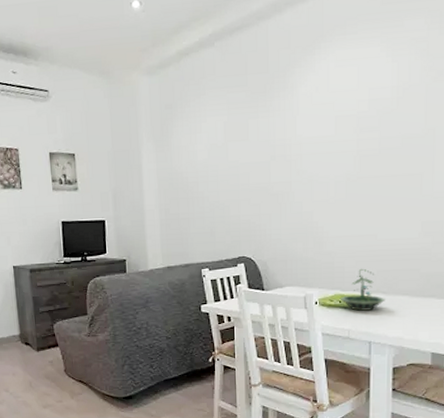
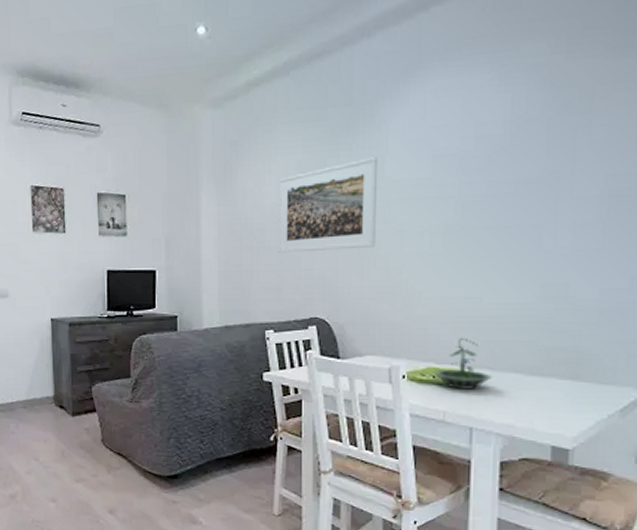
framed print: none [208,118,291,202] -> present [277,157,378,253]

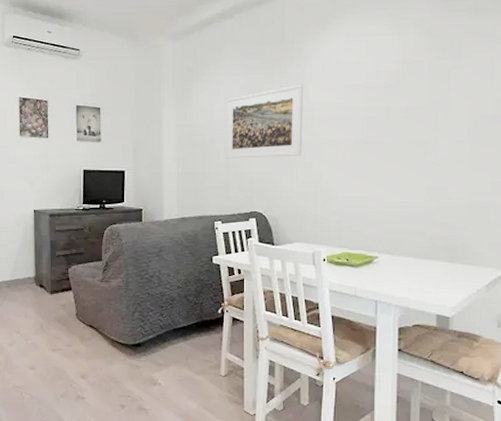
terrarium: present [433,337,492,389] -> none [347,228,392,270]

